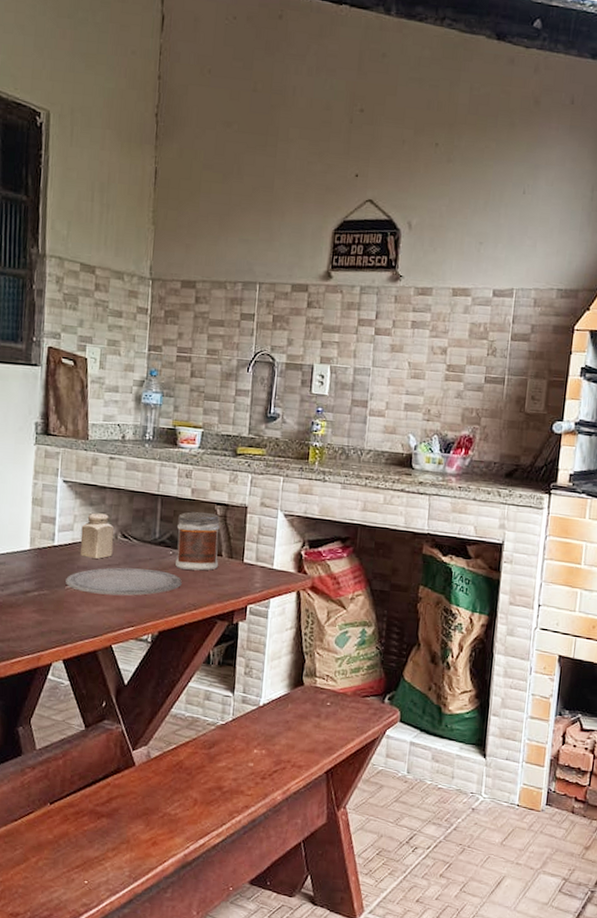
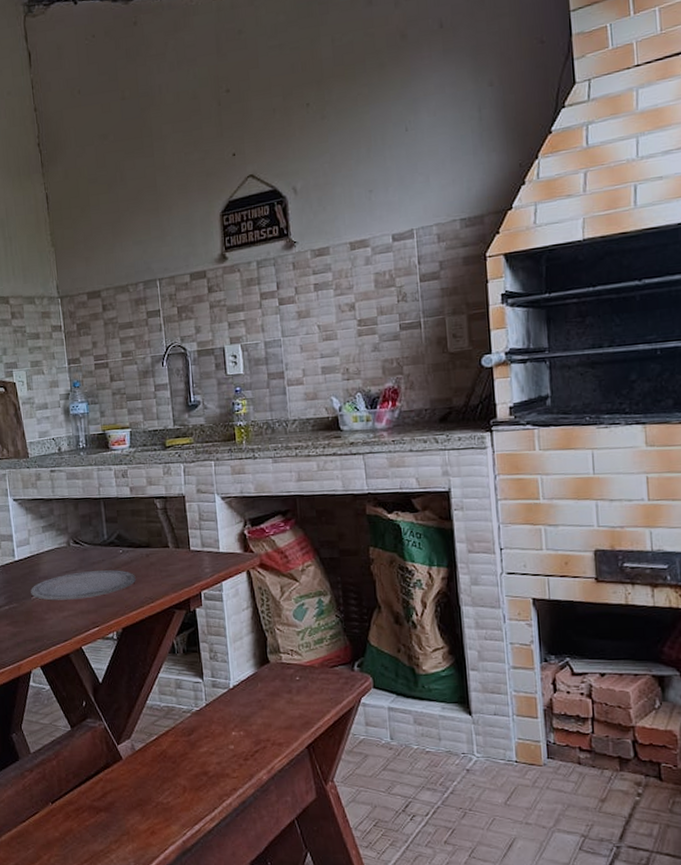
salt shaker: present [80,513,115,559] -> none [36,524,68,568]
jar: present [174,511,220,571] -> none [121,507,168,565]

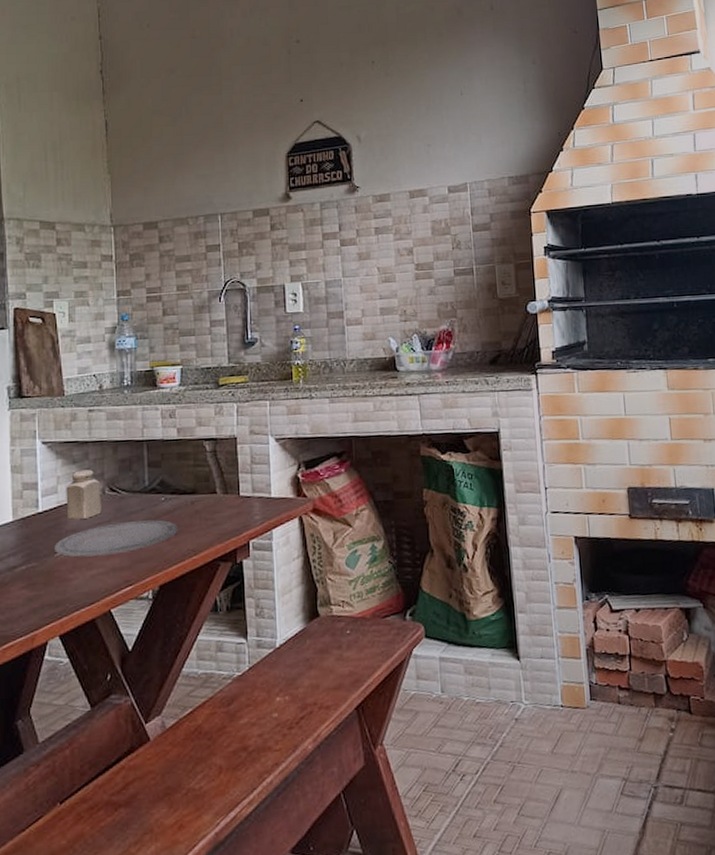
salt shaker: none [36,524,68,568] -> present [66,469,102,519]

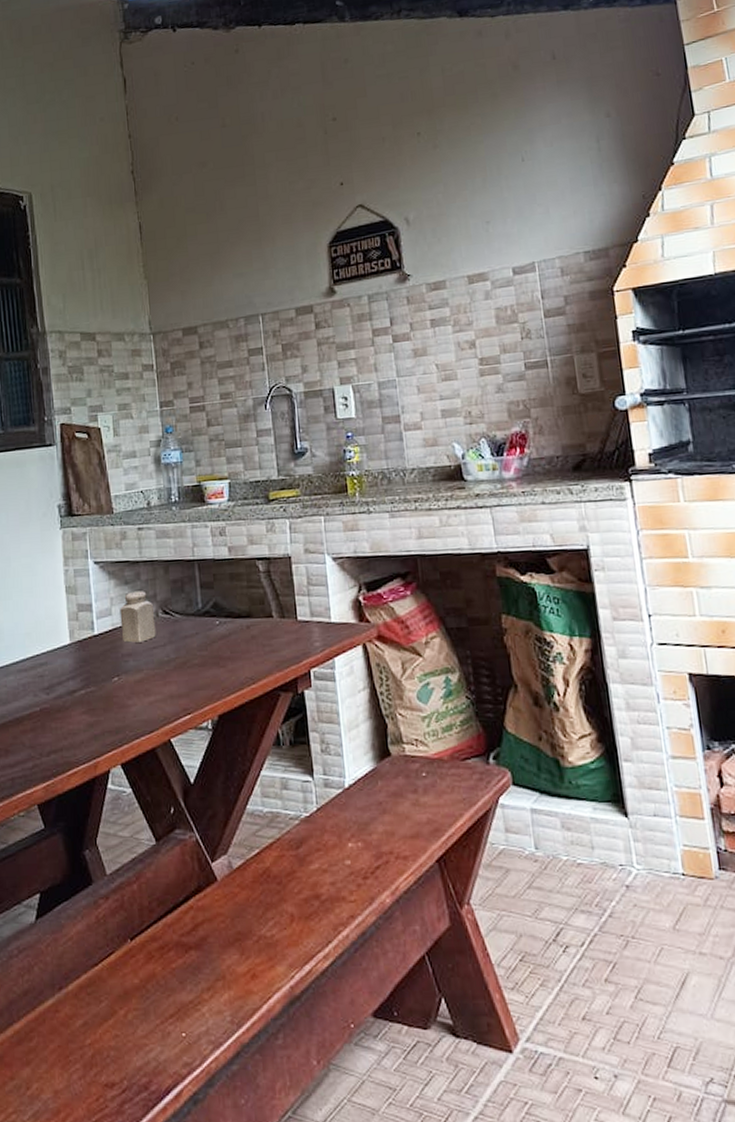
plate: present [54,519,178,557] -> none [111,644,235,683]

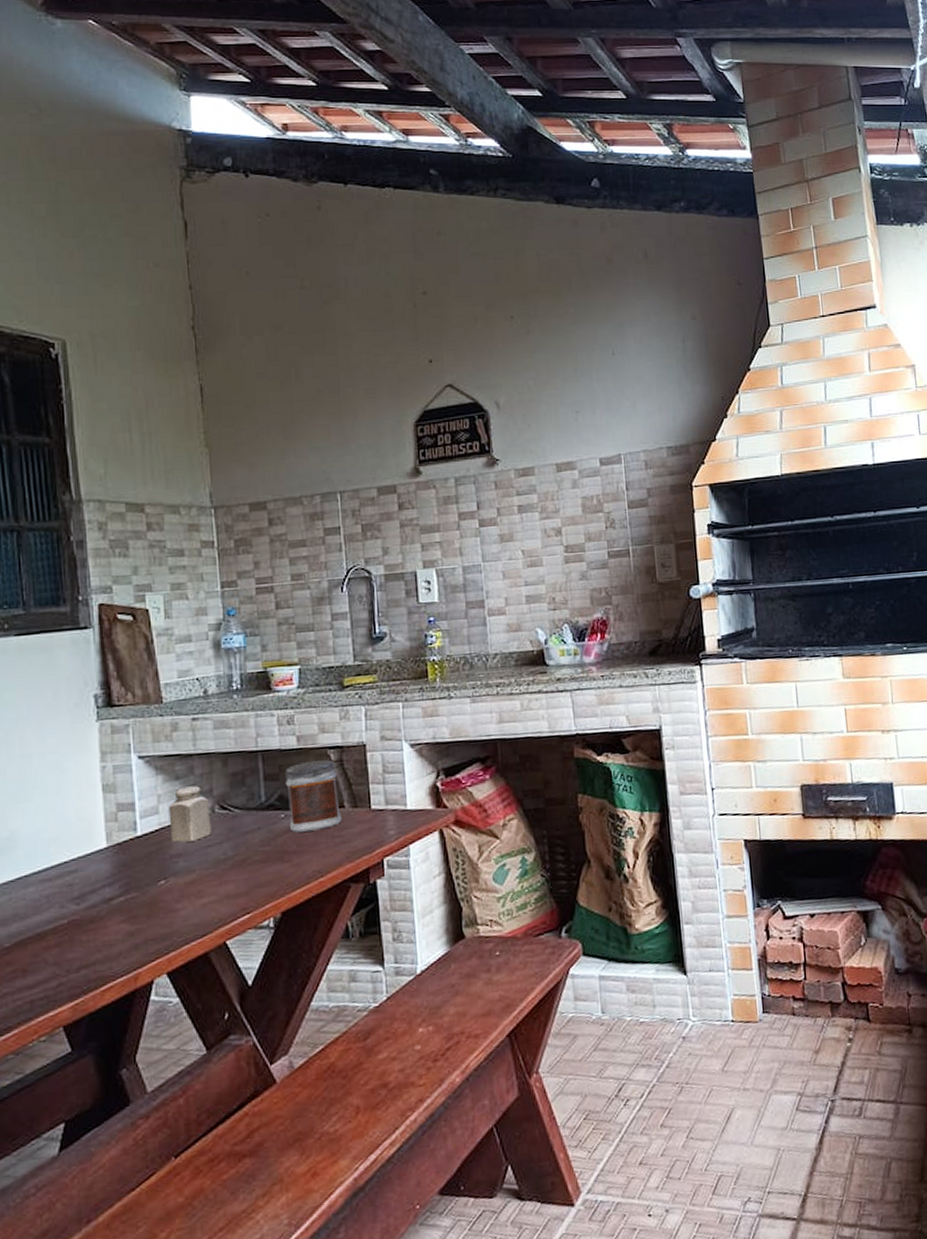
jar: none [218,570,271,639] -> present [284,759,343,833]

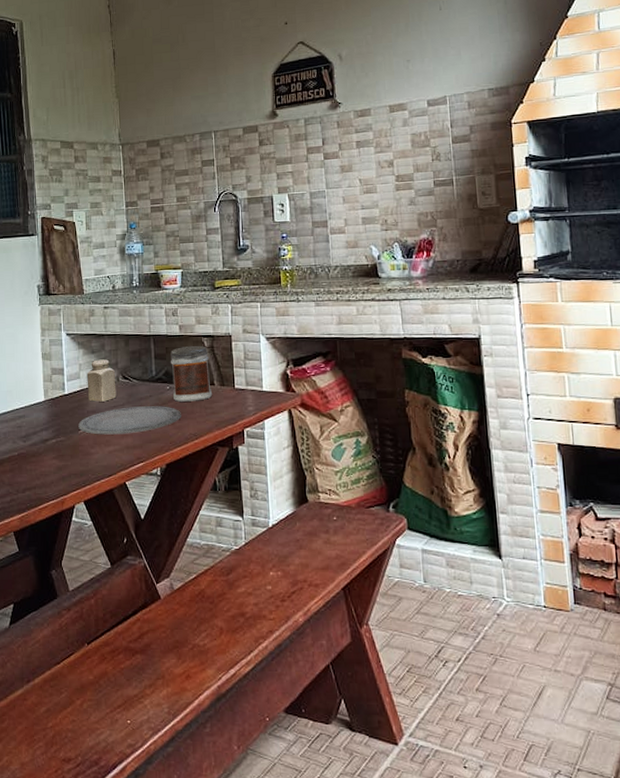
plate: none [157,839,301,885] -> present [78,406,181,435]

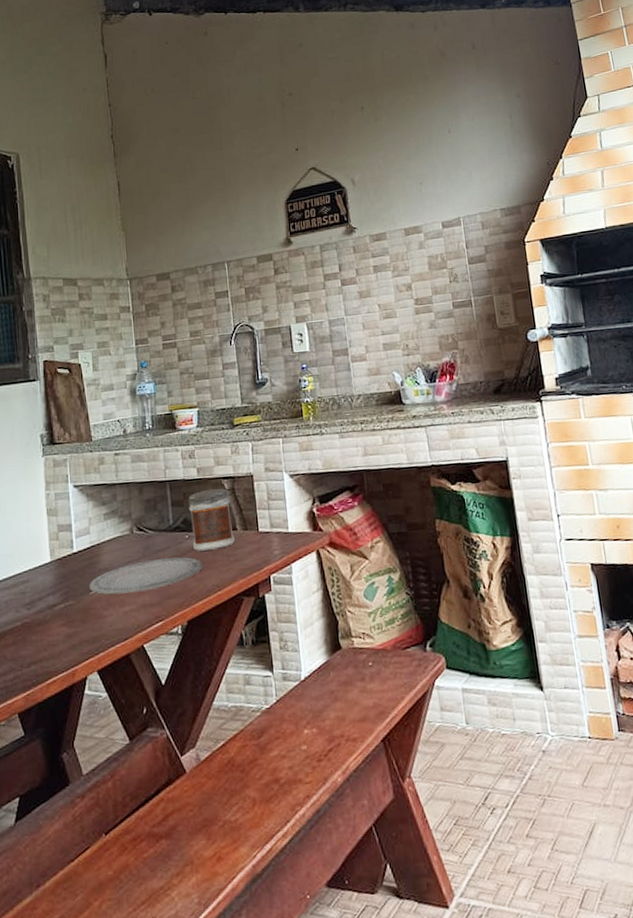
salt shaker: present [87,359,117,402] -> none [97,510,131,559]

